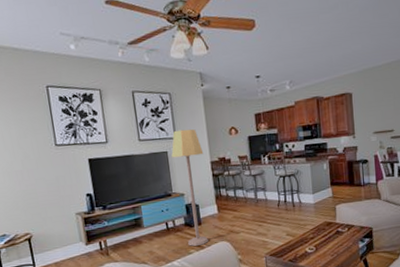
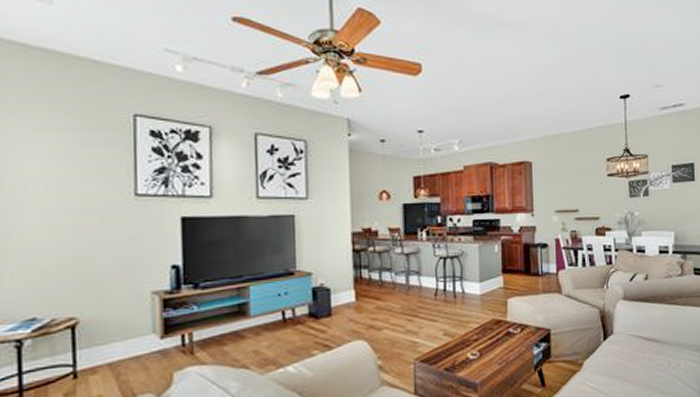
lamp: present [171,129,209,246] -> none [300,188,343,346]

